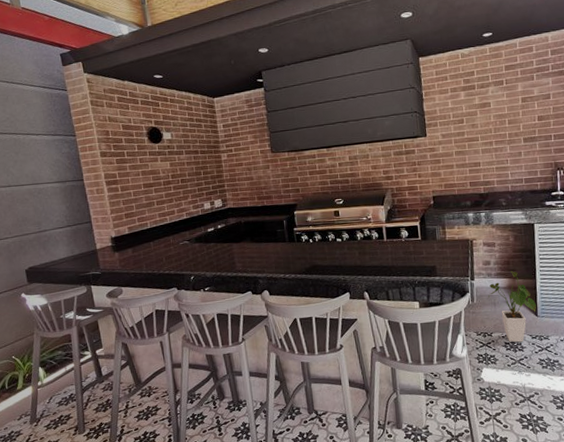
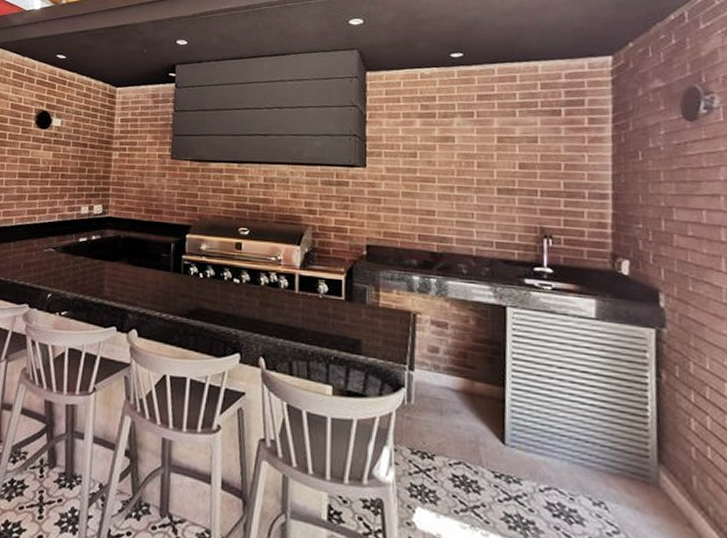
house plant: present [488,270,536,343] -> none [433,367,503,480]

